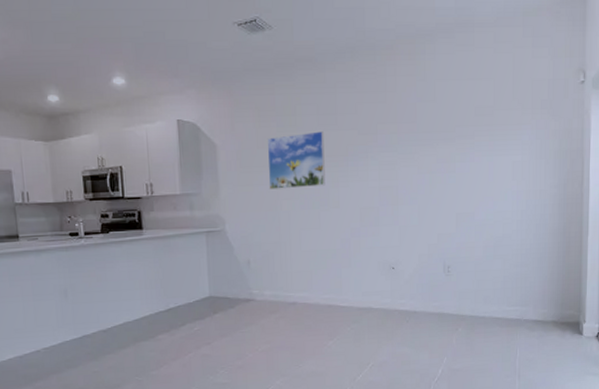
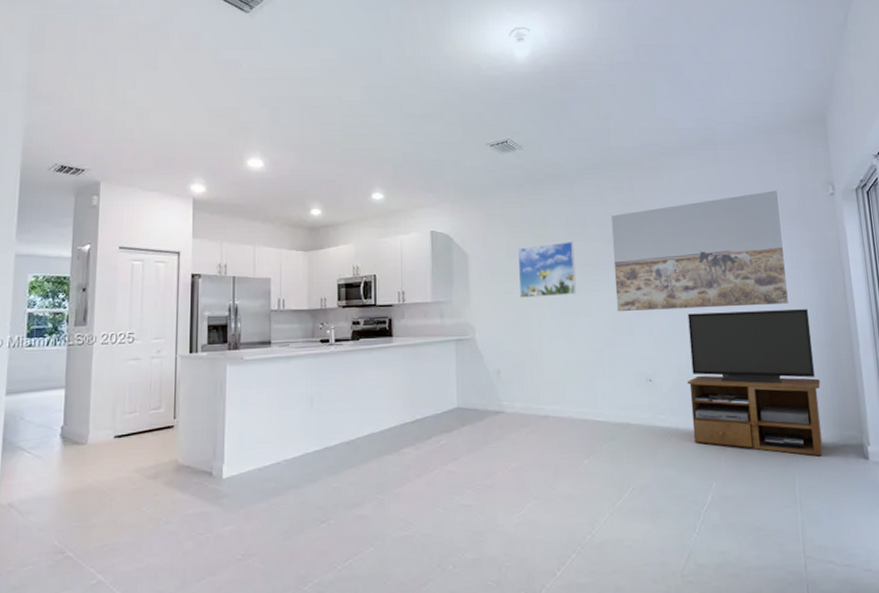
wall art: none [362,78,529,203] -> present [611,190,788,312]
tv stand: none [427,199,549,333] -> present [687,309,823,456]

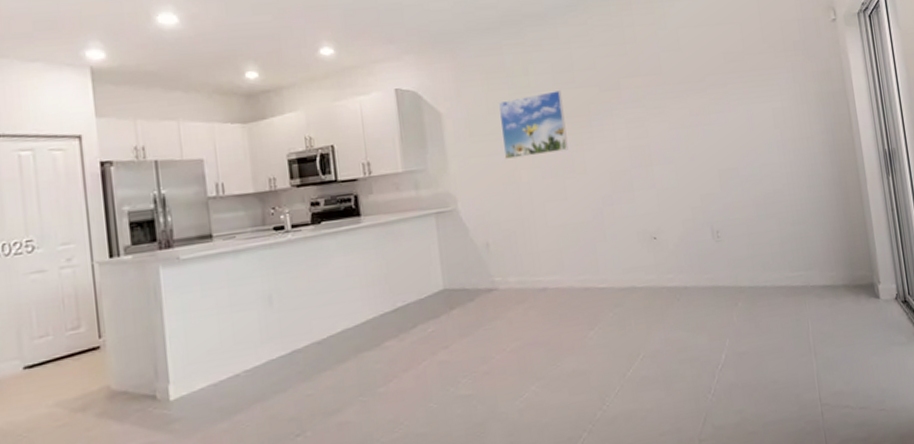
wall art: present [611,190,788,312] -> none [600,19,794,166]
tv stand: present [687,309,823,456] -> none [690,147,835,301]

